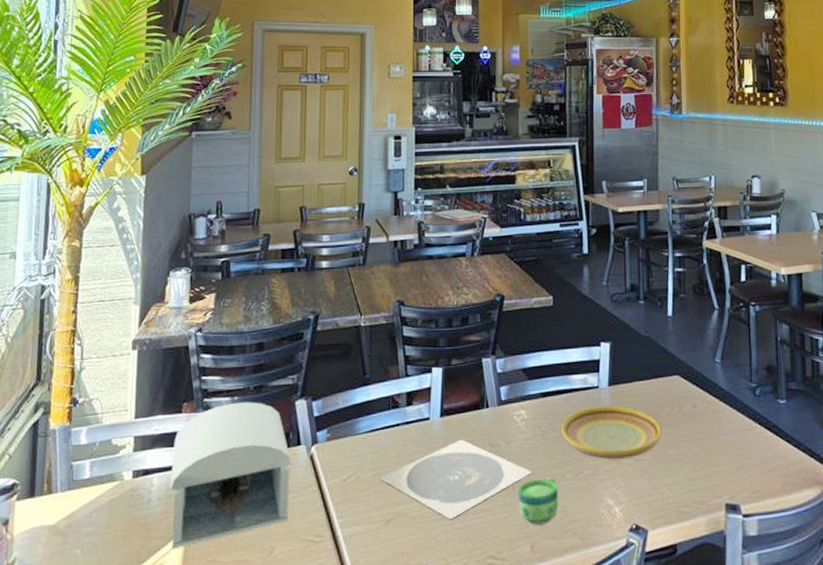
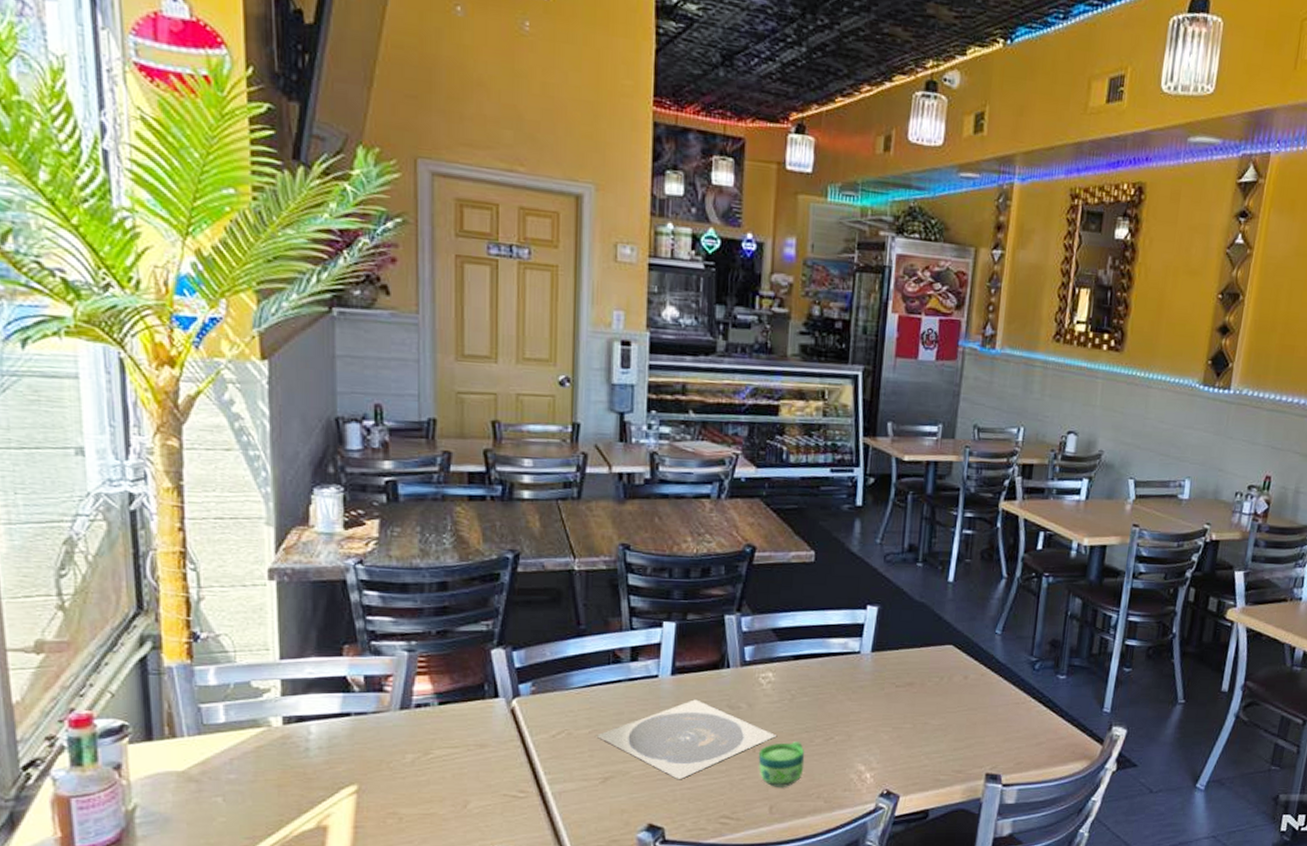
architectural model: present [170,402,292,549] -> none [333,647,488,800]
plate: present [561,406,662,459] -> none [813,673,926,726]

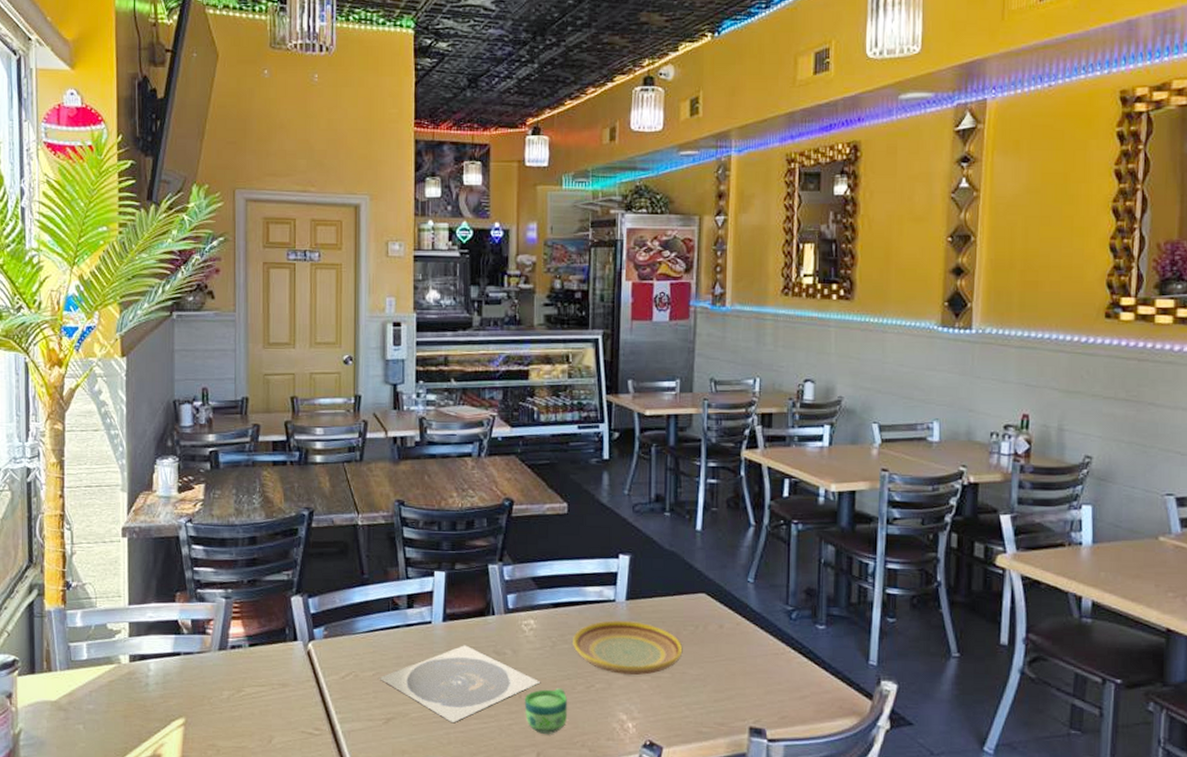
plate: none [813,673,926,726] -> present [573,620,683,675]

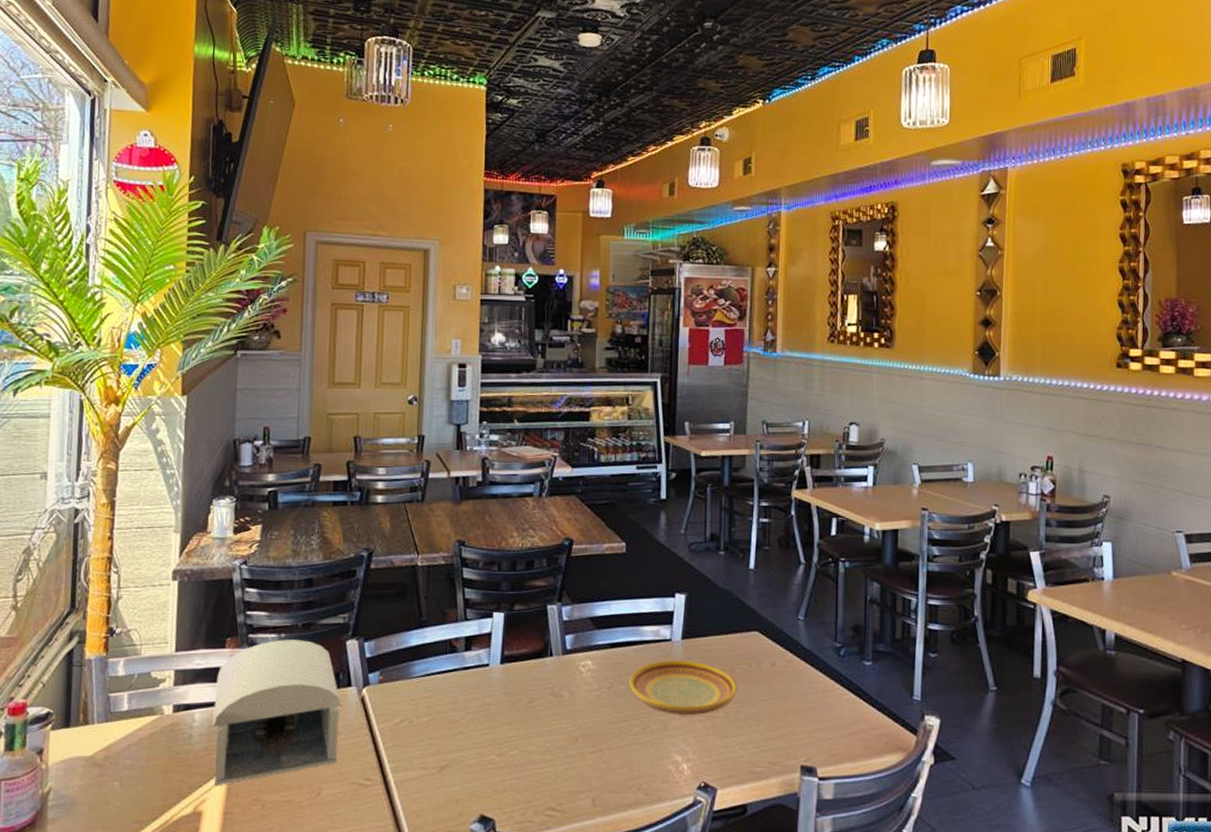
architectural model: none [167,595,288,732] -> present [213,639,341,786]
plate: present [379,645,540,722] -> none [434,688,596,768]
cup: present [524,688,568,734] -> none [580,730,624,778]

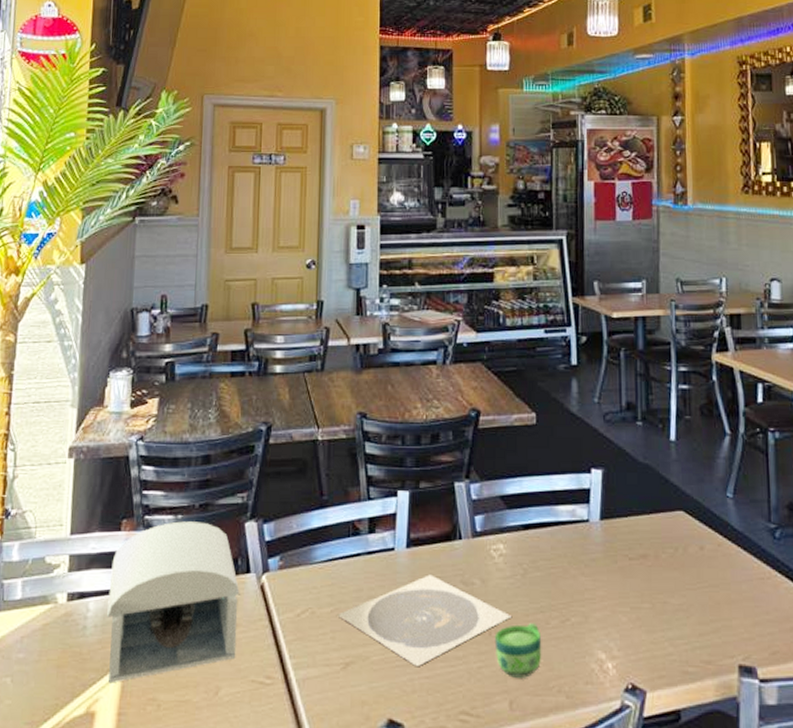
plate: none [434,688,596,768] -> present [337,574,511,666]
cup: none [580,730,624,778] -> present [494,623,542,678]
plate: present [629,660,737,715] -> none [545,543,663,606]

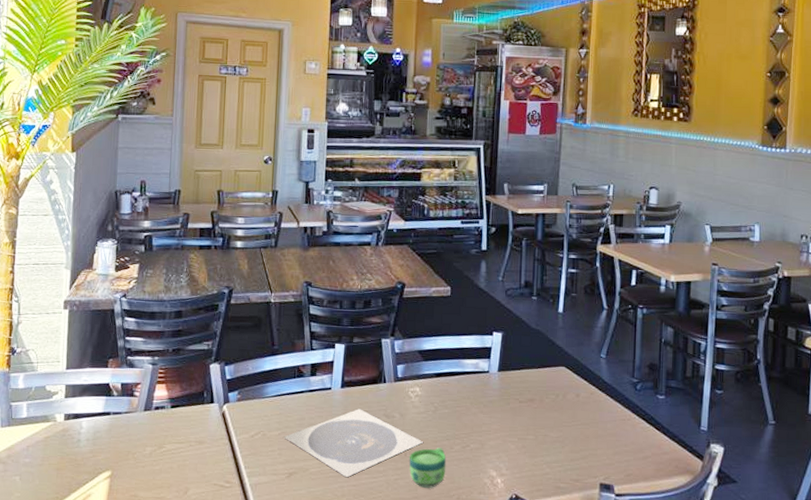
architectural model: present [107,521,240,684] -> none [97,362,205,483]

